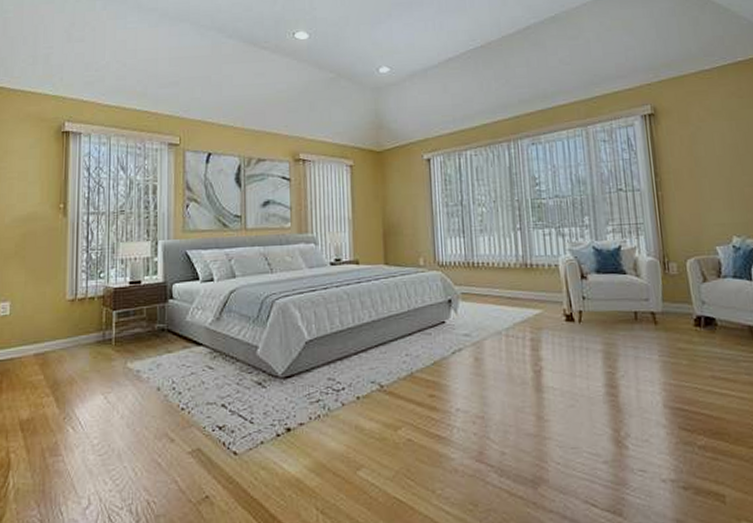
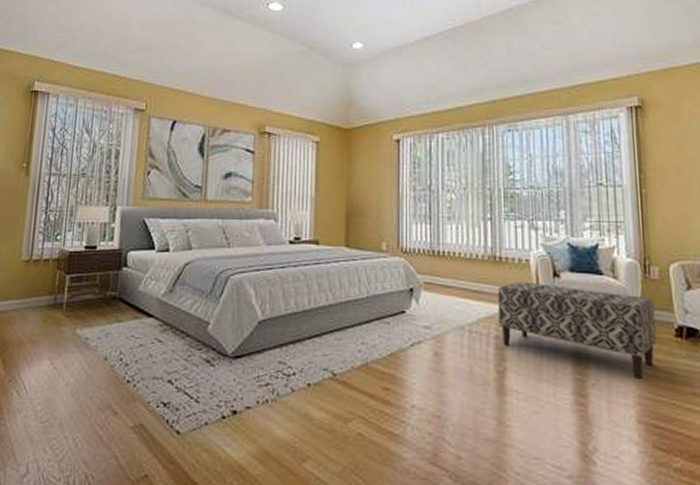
bench: none [530,285,678,367] -> present [497,281,657,379]

